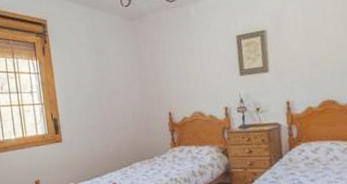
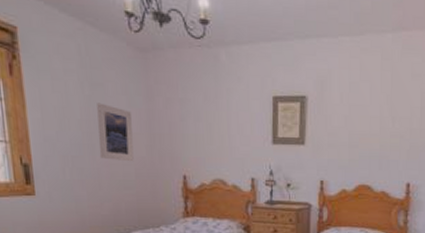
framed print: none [101,64,131,108] -> present [97,102,134,162]

